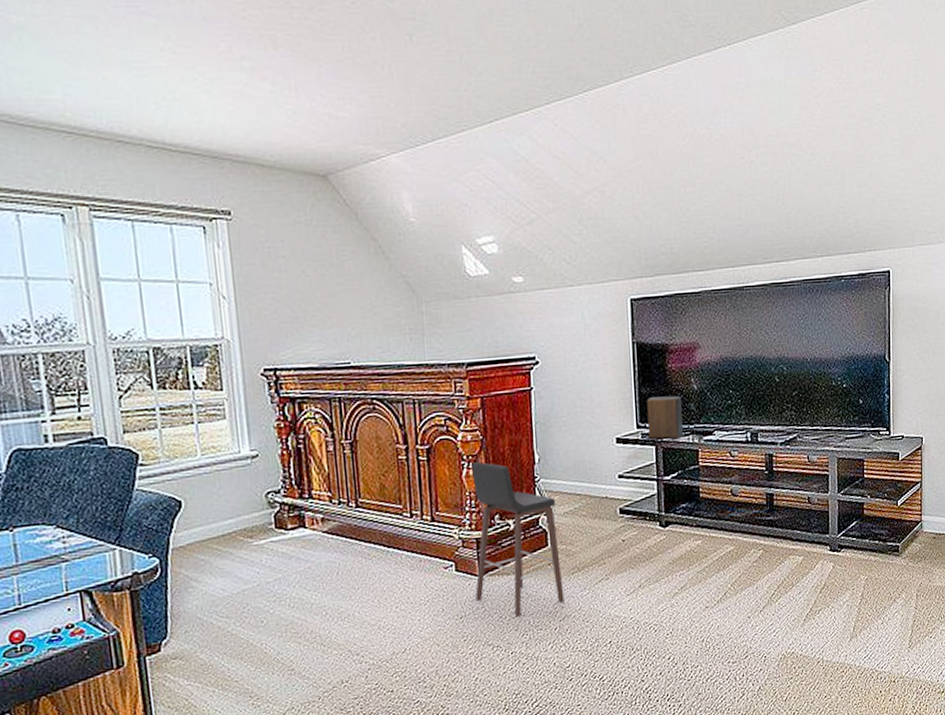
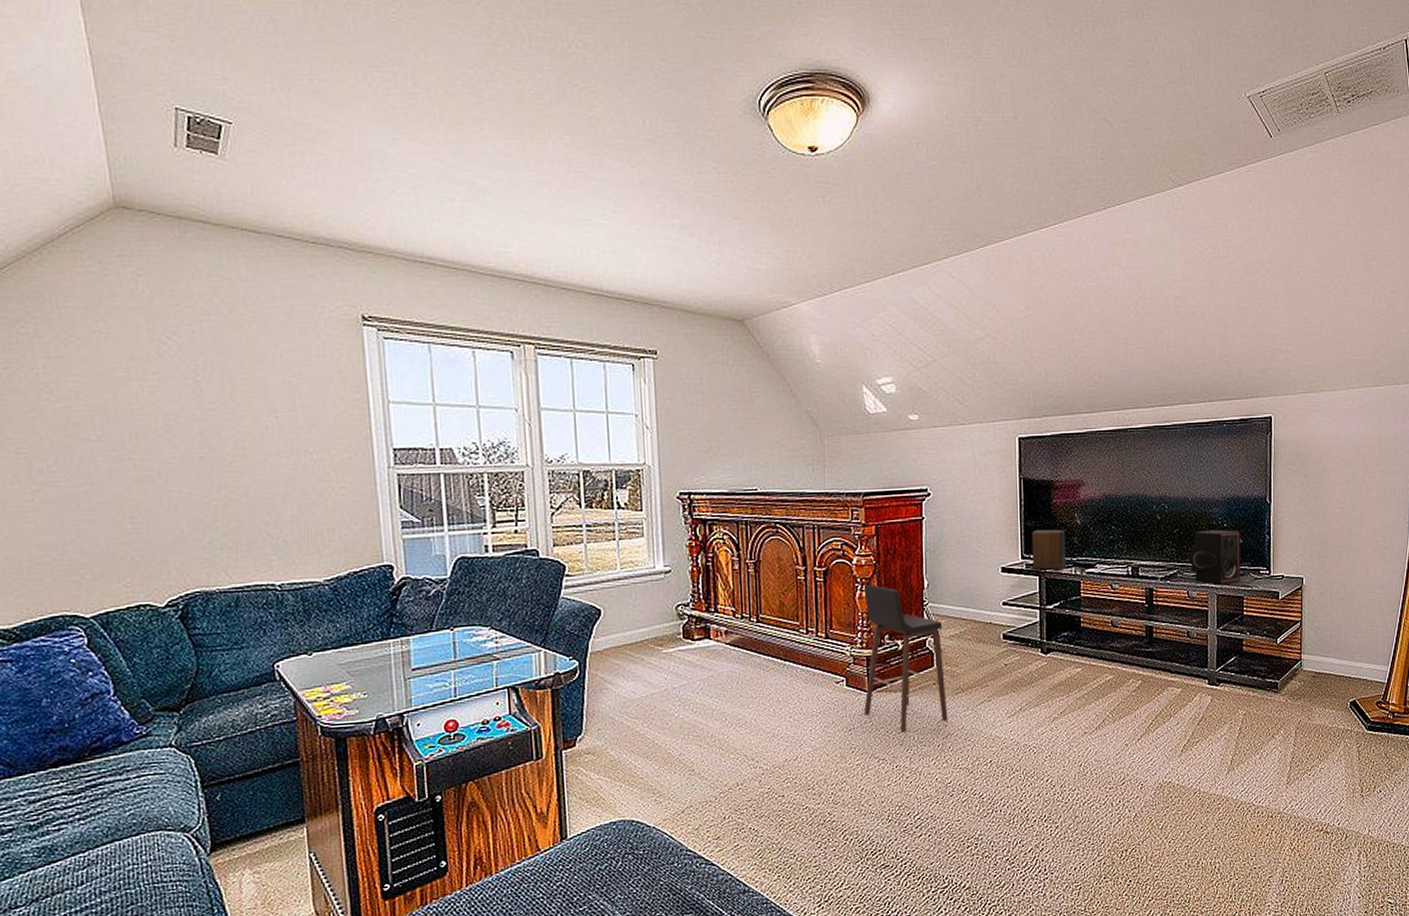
stereo: none [810,390,861,448] -> present [1190,529,1241,585]

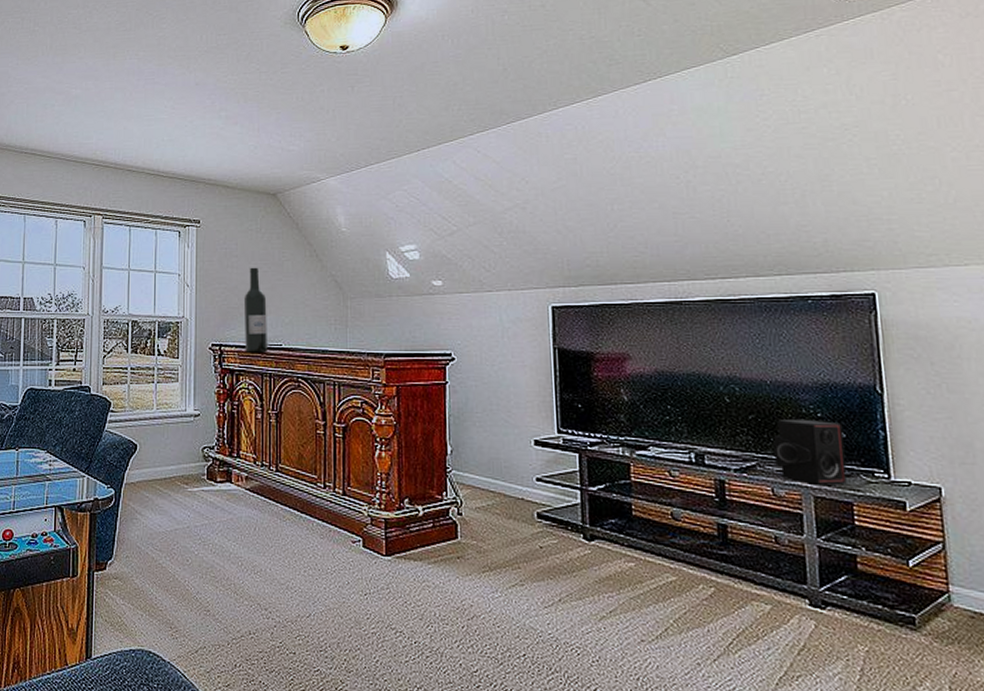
wine bottle: none [712,404,743,500] -> present [243,267,269,353]
bar stool: present [864,585,948,733] -> none [381,445,474,606]
speaker: present [1031,529,1066,572] -> none [569,404,611,451]

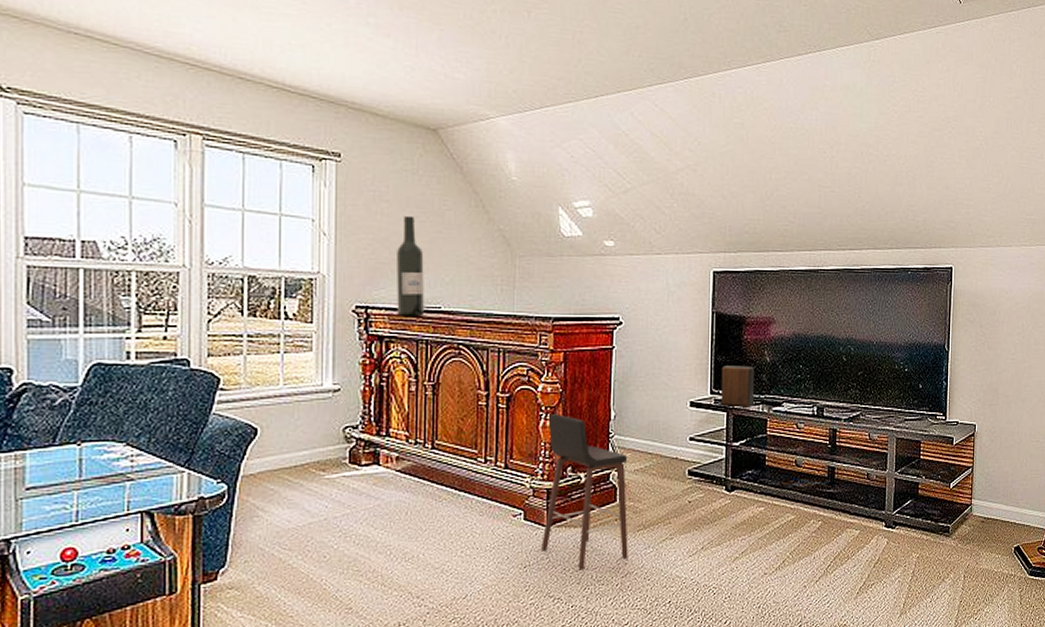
bar stool: none [381,445,474,606] -> present [541,414,628,570]
speaker: none [569,404,611,451] -> present [721,366,754,409]
stereo: present [772,418,847,485] -> none [873,373,921,428]

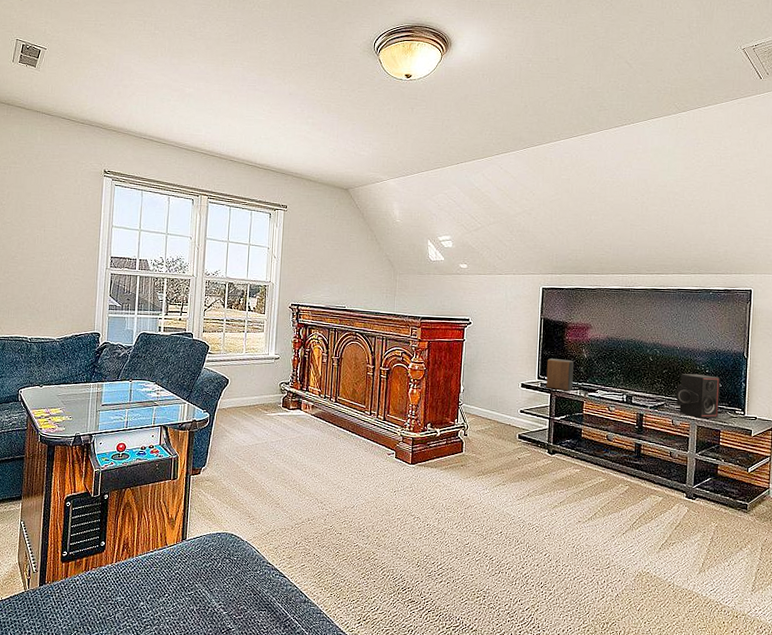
wine bottle: present [395,215,425,316] -> none [317,245,336,313]
bar stool: present [541,414,628,570] -> none [407,385,471,499]
stereo: none [873,373,921,428] -> present [676,373,721,419]

